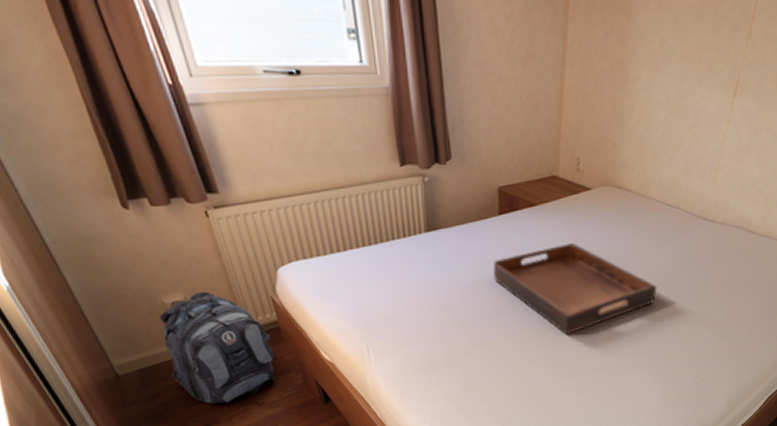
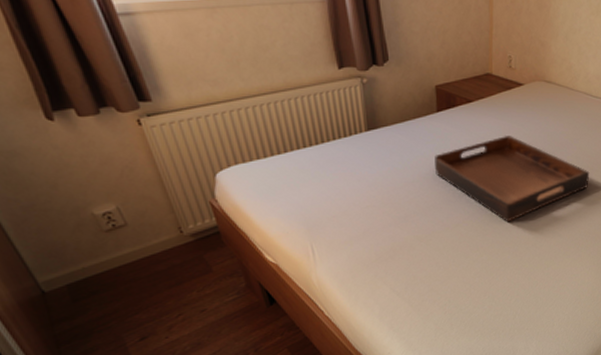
backpack: present [160,291,275,404] -> none [90,200,217,315]

